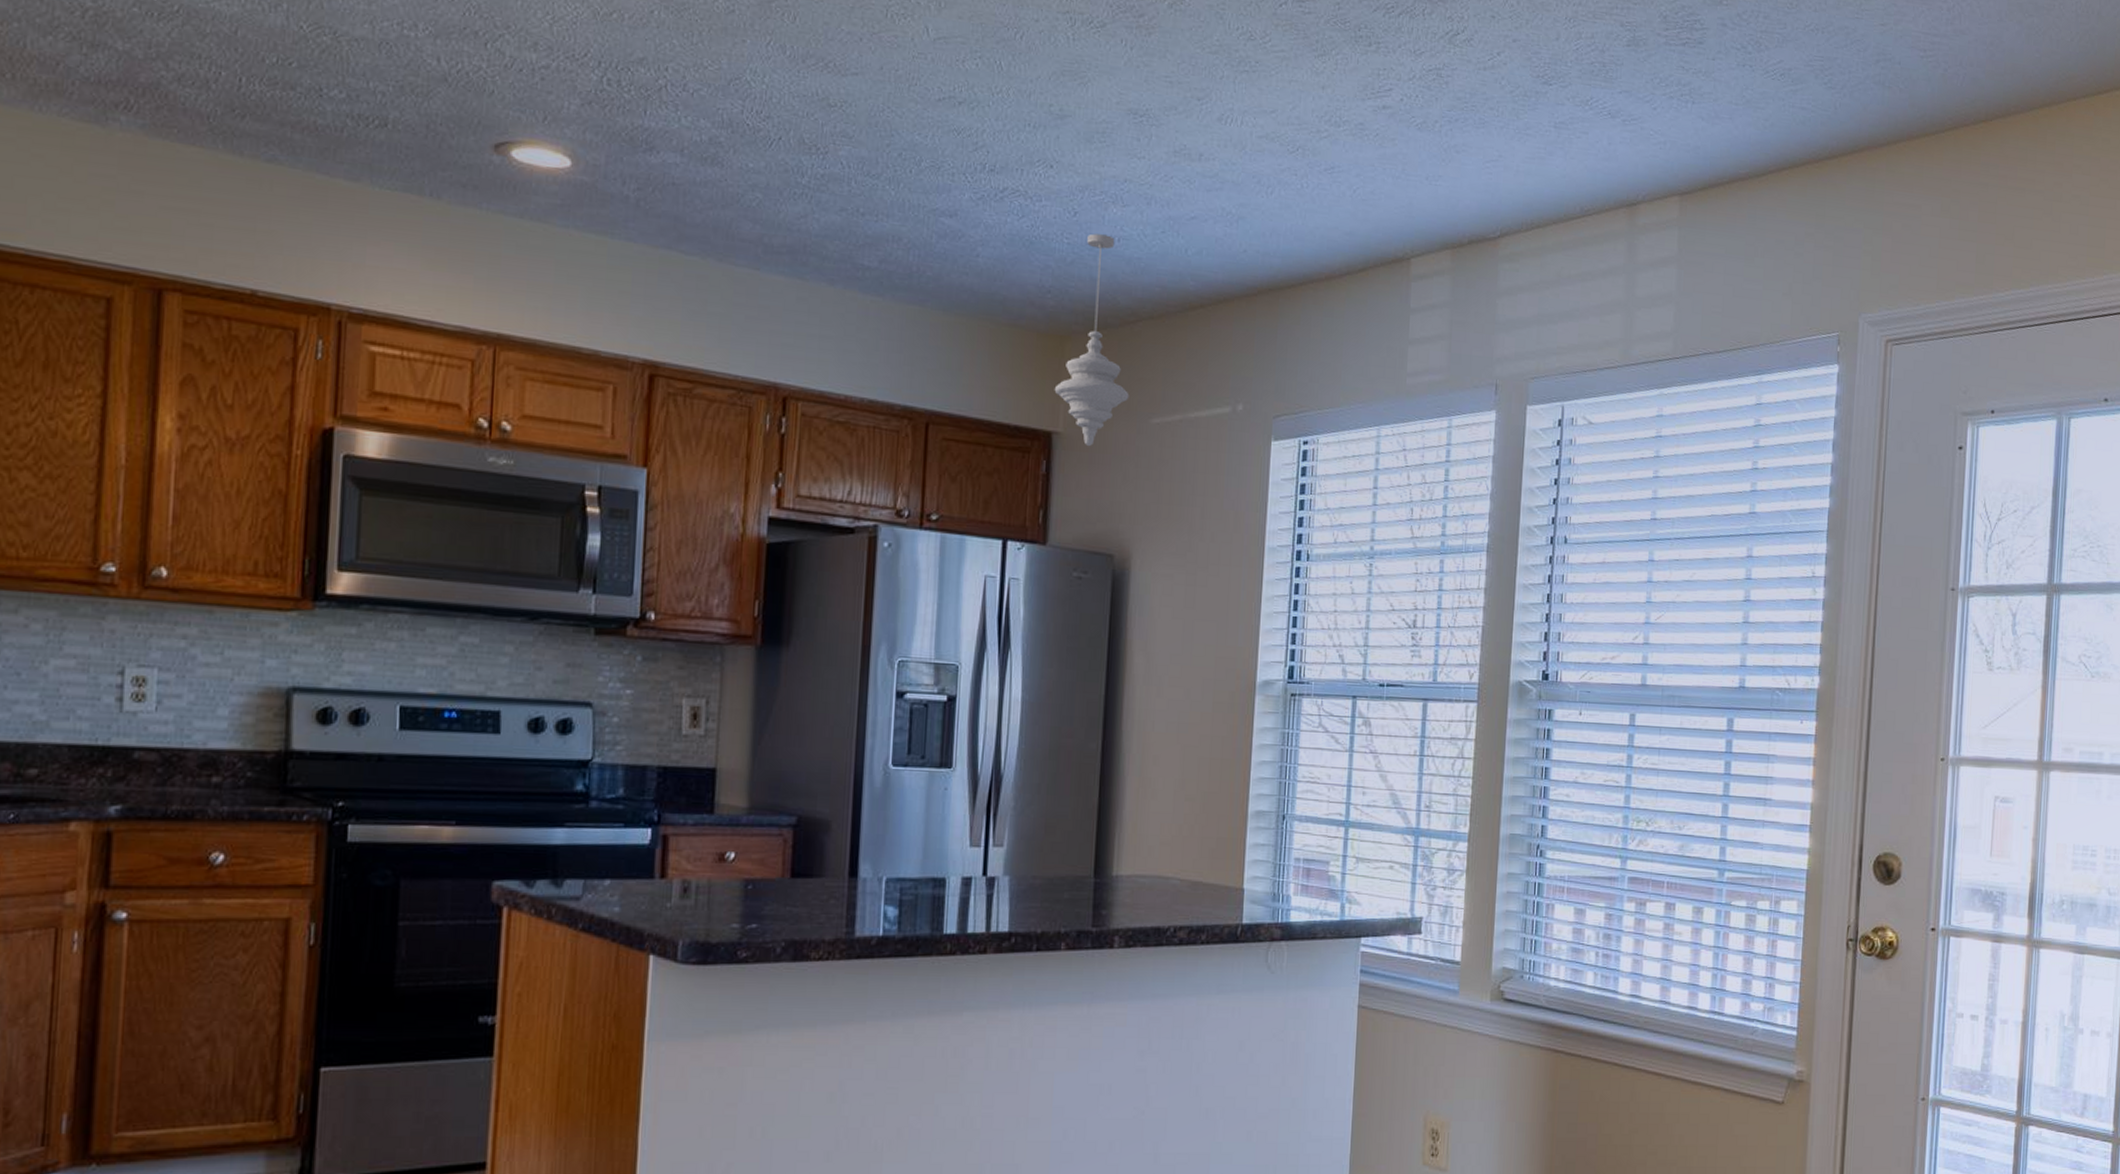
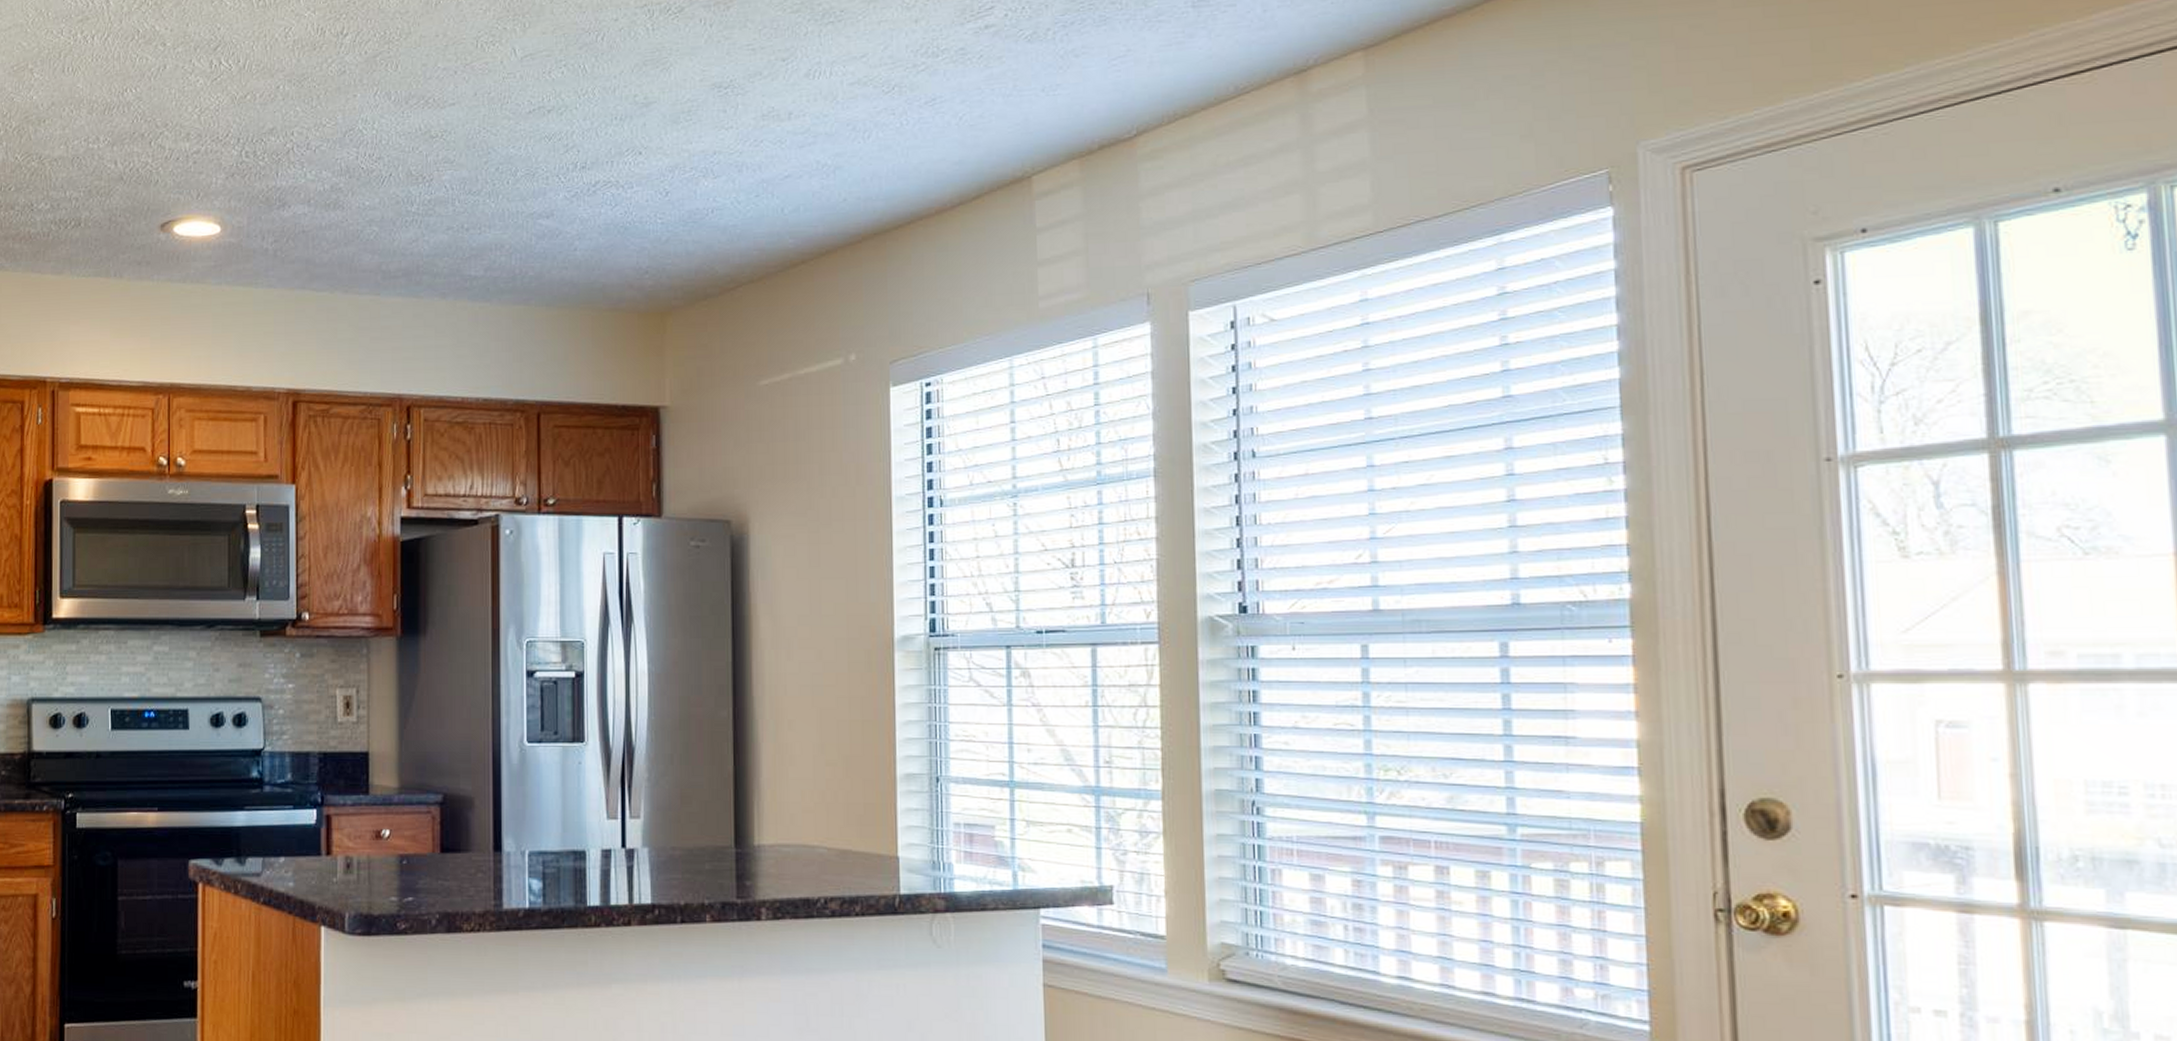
pendant light: present [1054,233,1130,447] -> none [658,208,735,417]

